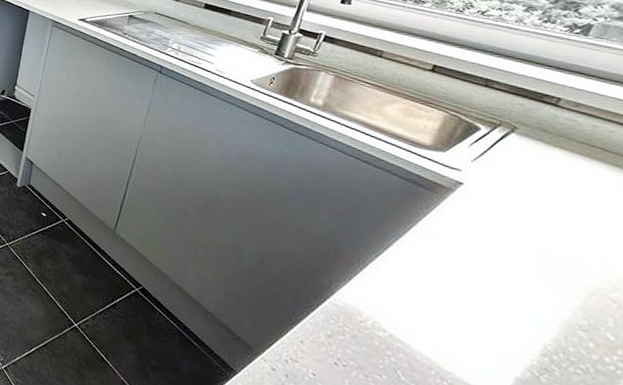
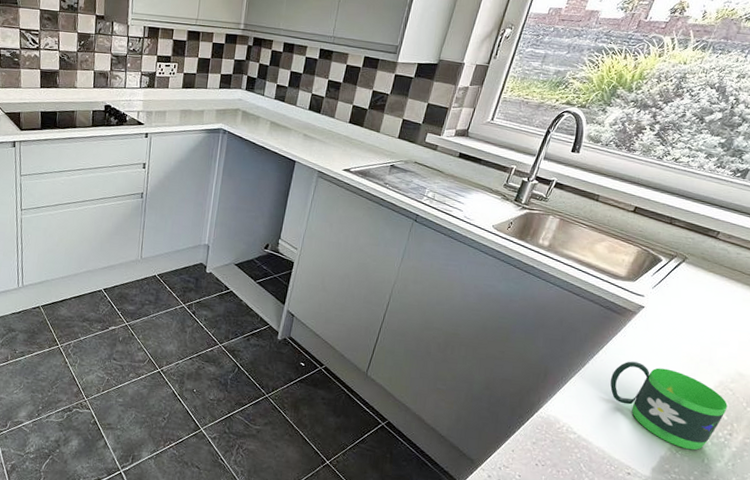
mug: none [426,248,612,377] -> present [610,361,728,450]

